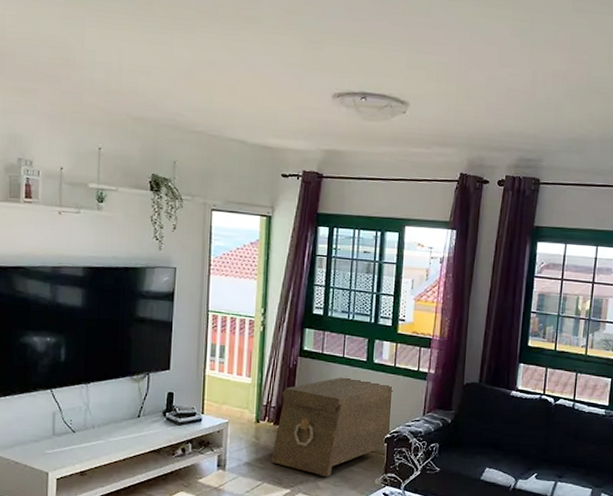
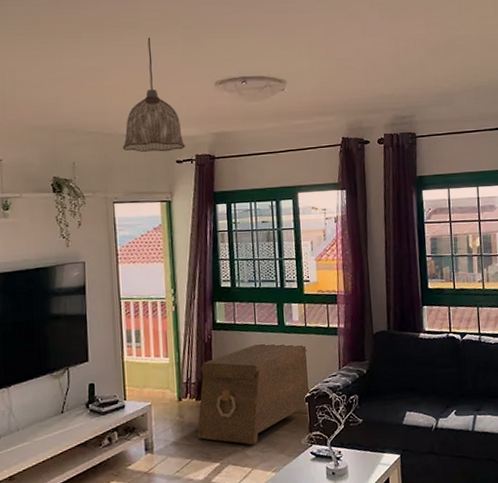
pendant lamp: none [227,35,293,163] -> present [122,37,185,152]

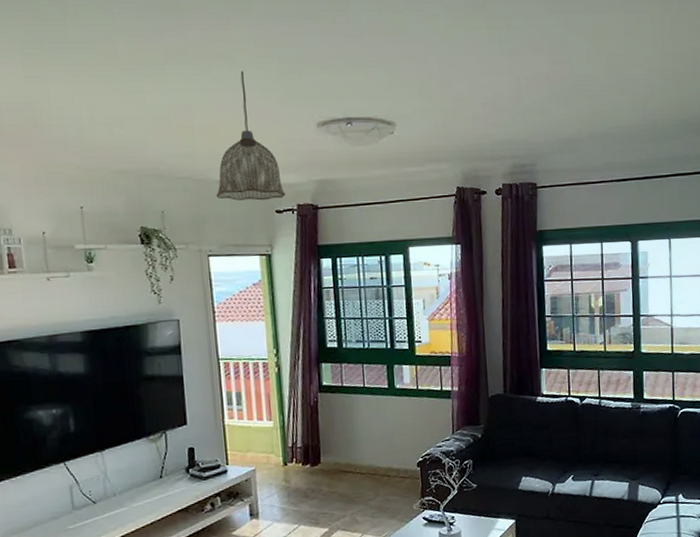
storage trunk: present [197,342,310,445] -> none [304,405,422,510]

